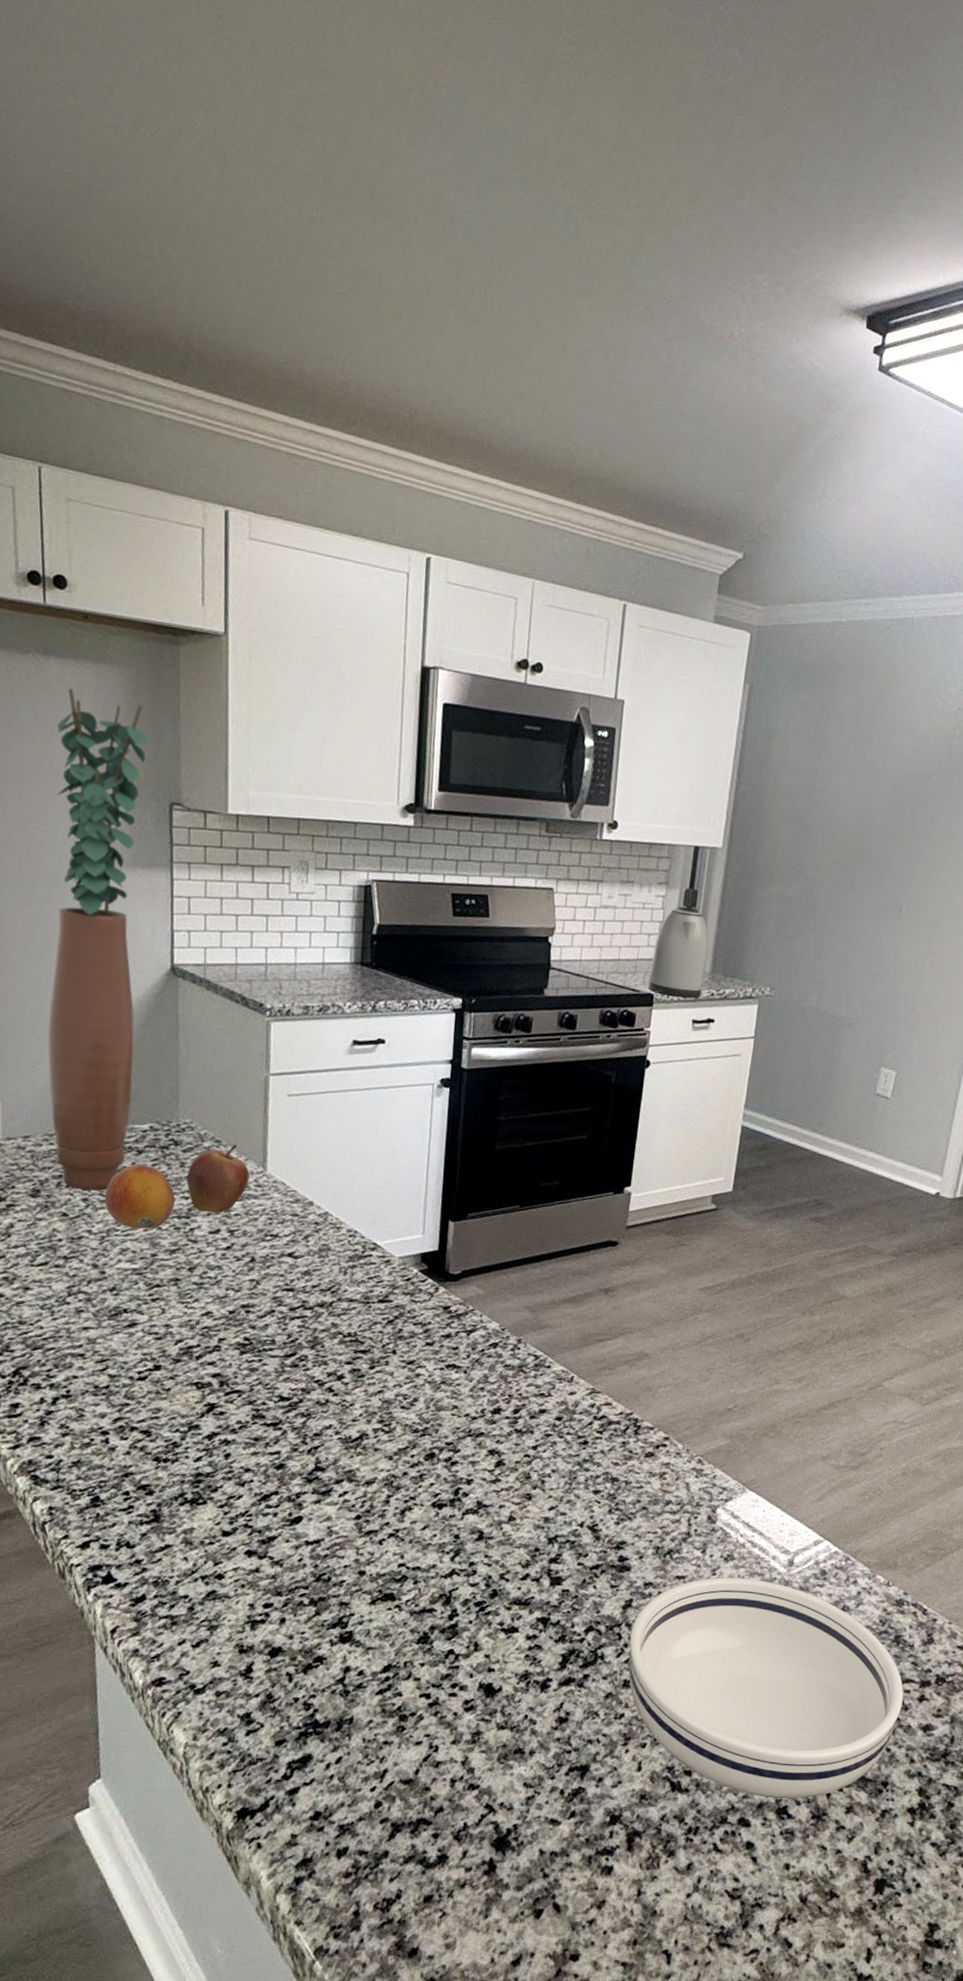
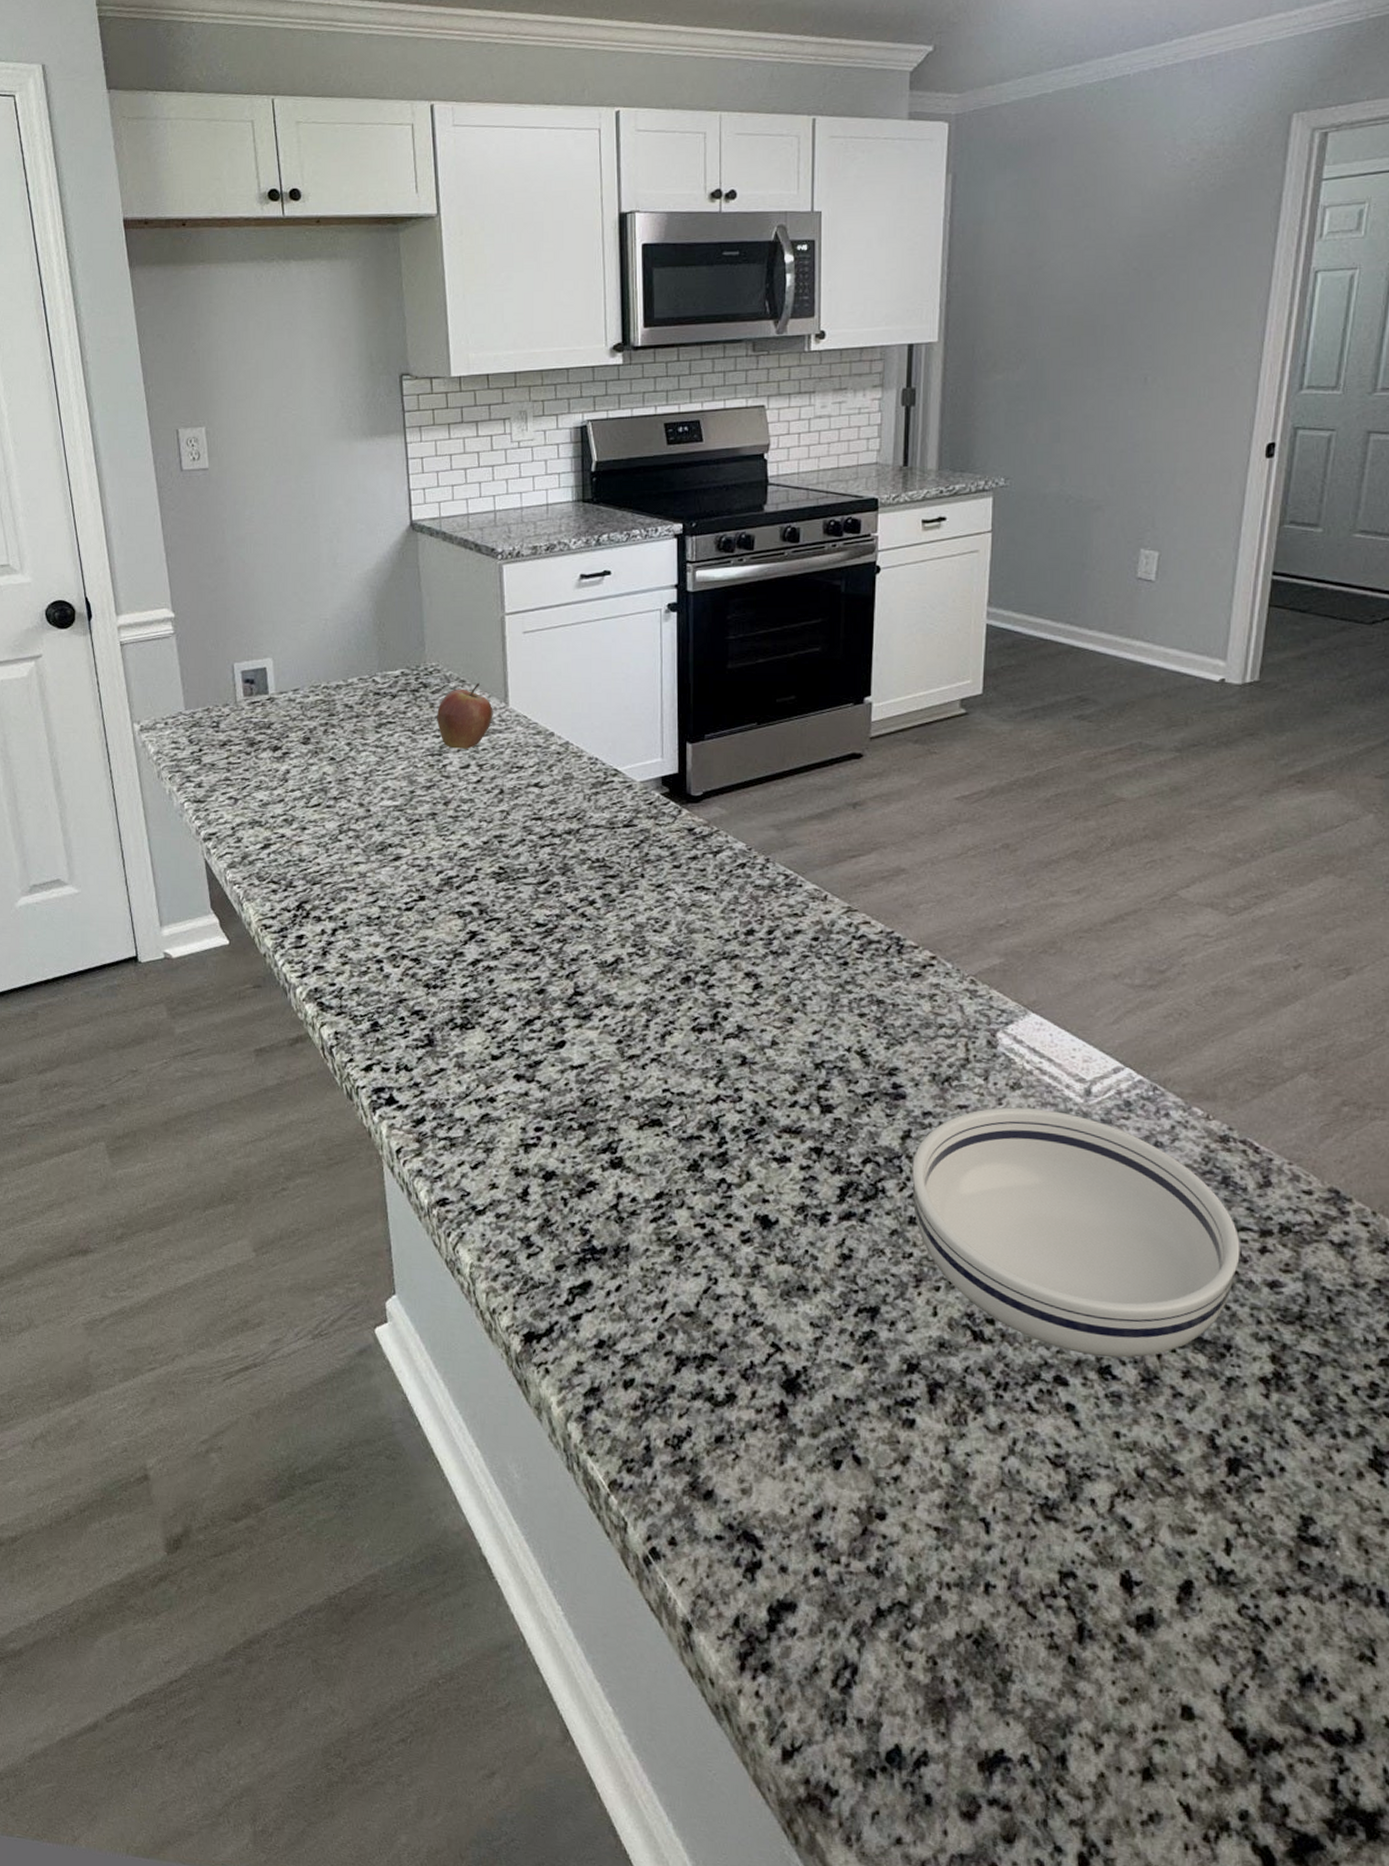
vase: present [47,688,148,1190] -> none [299,285,384,735]
fruit: present [104,1163,175,1229] -> none [365,707,427,769]
kettle: present [648,906,709,998] -> none [872,406,933,498]

